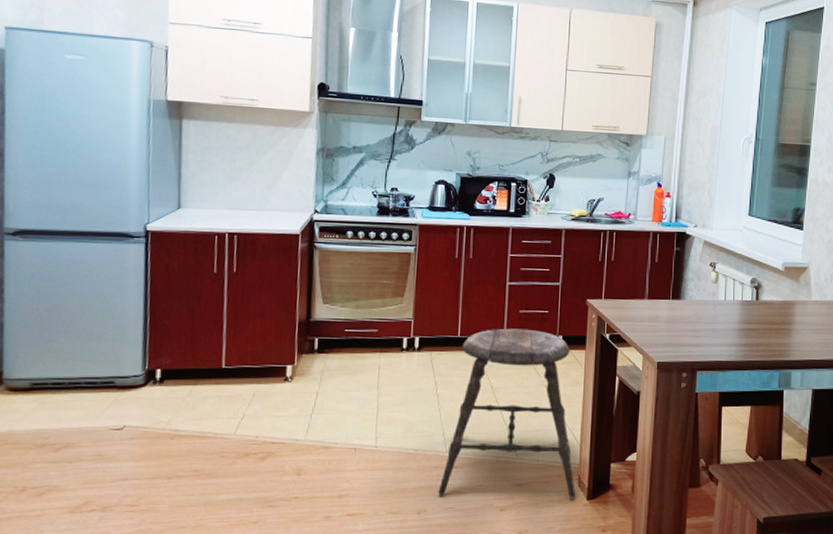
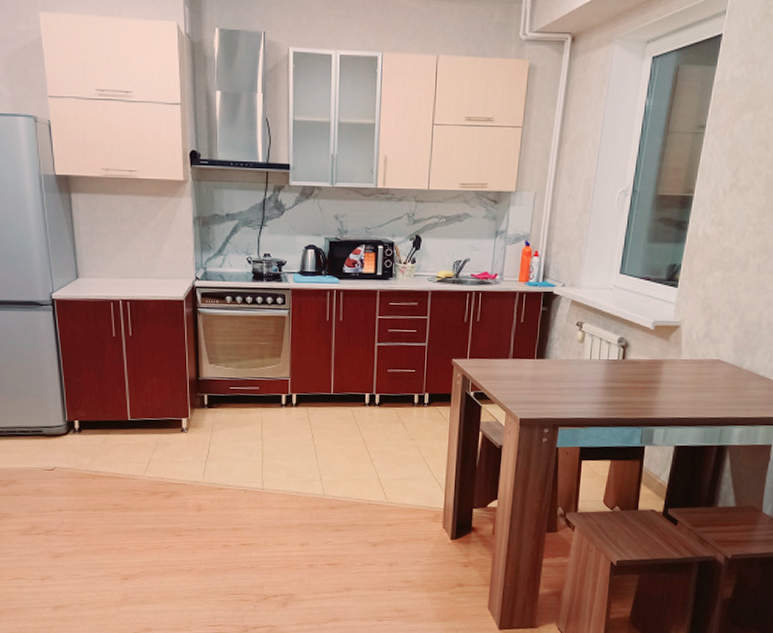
stool: present [438,328,576,498] -> none [318,386,441,538]

